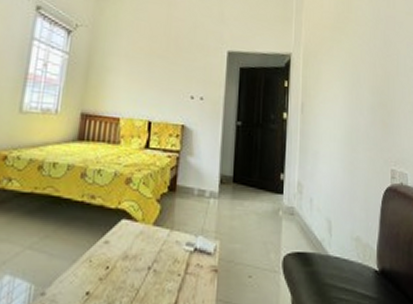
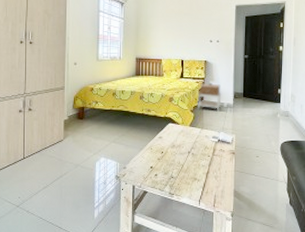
nightstand: none [167,158,203,203] -> present [198,83,222,112]

